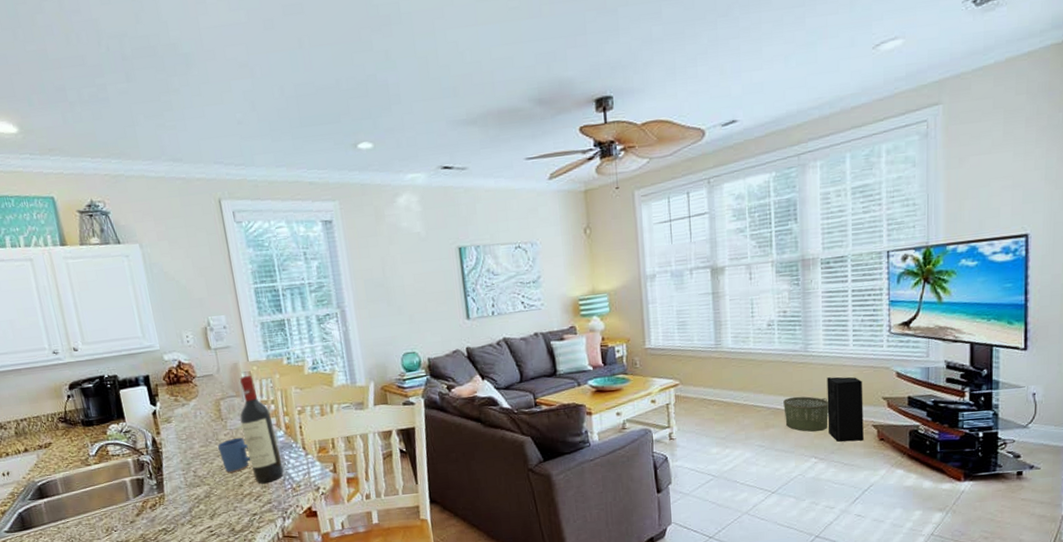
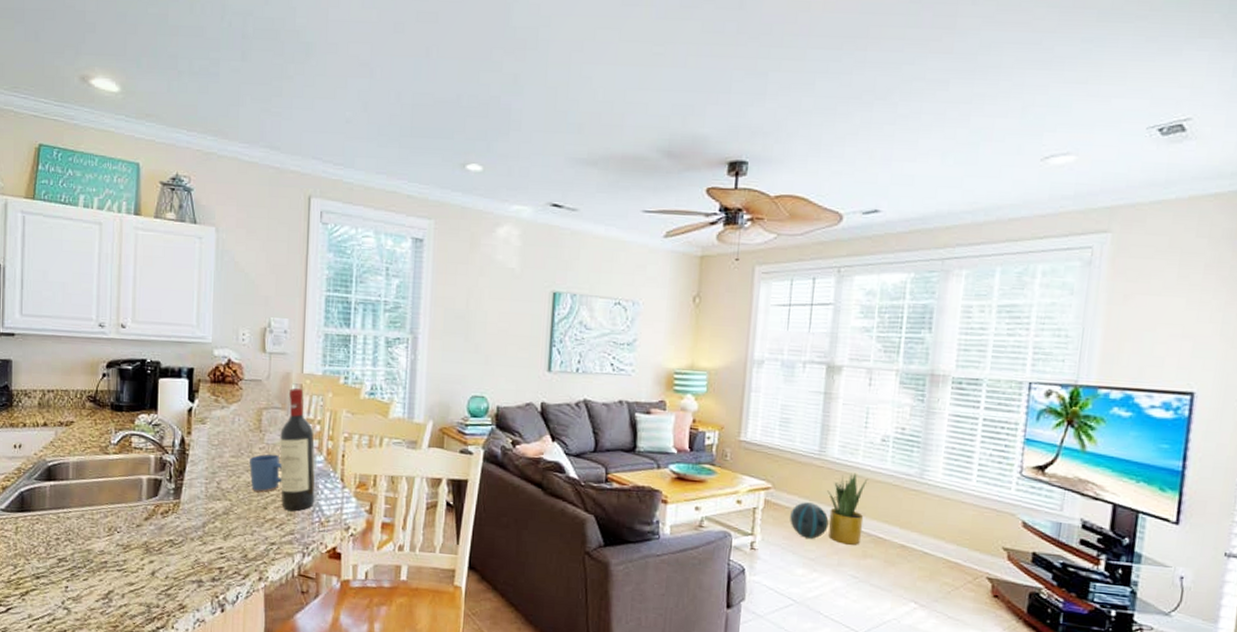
beach ball: none [699,390,733,421] -> present [790,502,829,539]
planter: none [728,358,762,420] -> present [827,473,868,545]
basket: present [783,396,829,432] -> none [886,527,939,573]
speaker: present [827,376,864,442] -> none [935,512,982,593]

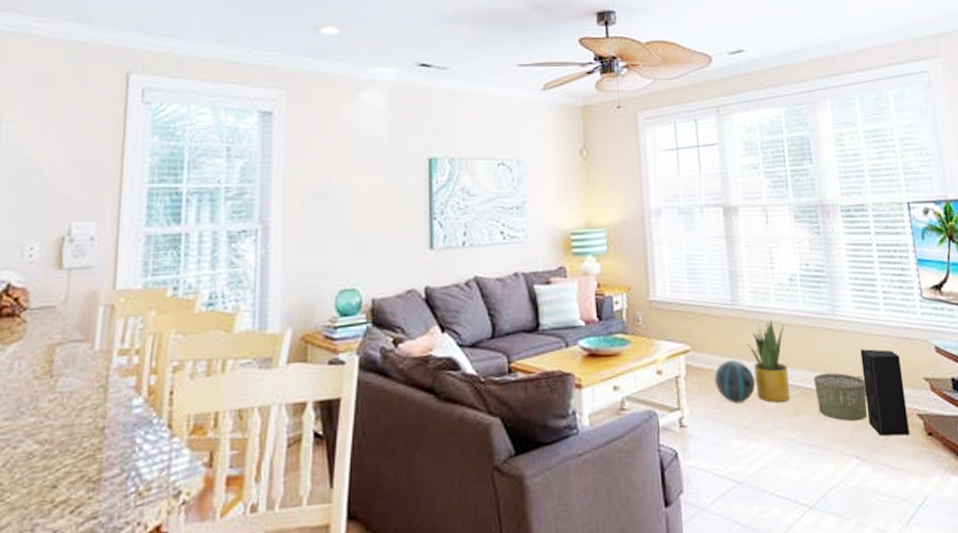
mug: present [249,454,282,492] -> none [32,405,82,464]
wine bottle: present [280,388,316,511] -> none [79,309,131,485]
basket: none [886,527,939,573] -> present [814,372,868,421]
speaker: none [935,512,982,593] -> present [860,349,910,436]

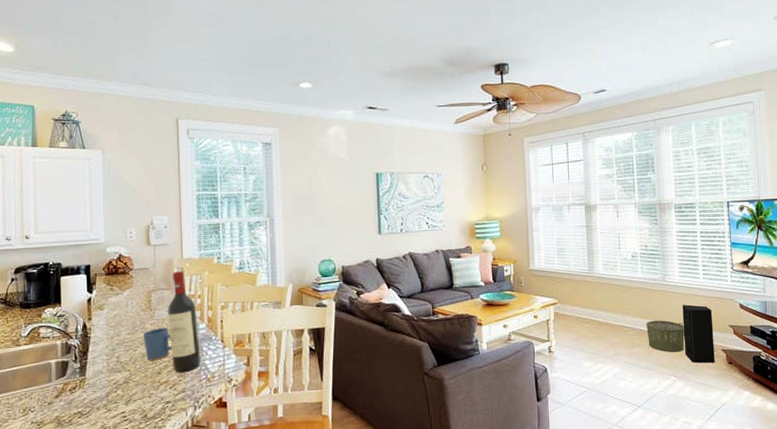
mug: none [32,405,82,464] -> present [142,327,172,360]
wine bottle: none [79,309,131,485] -> present [167,270,201,373]
beach ball: present [714,360,756,403] -> none [574,310,603,338]
planter: present [747,319,790,403] -> none [599,283,629,339]

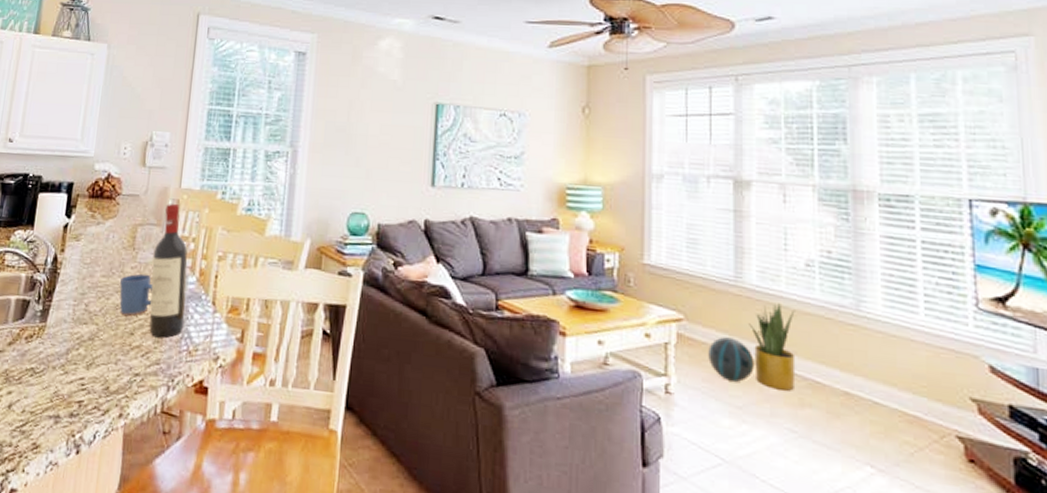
beach ball: none [574,310,603,338] -> present [708,337,754,382]
planter: none [599,283,629,339] -> present [749,303,796,391]
basket: present [646,320,685,352] -> none [825,369,891,428]
speaker: present [682,305,715,363] -> none [888,352,944,456]

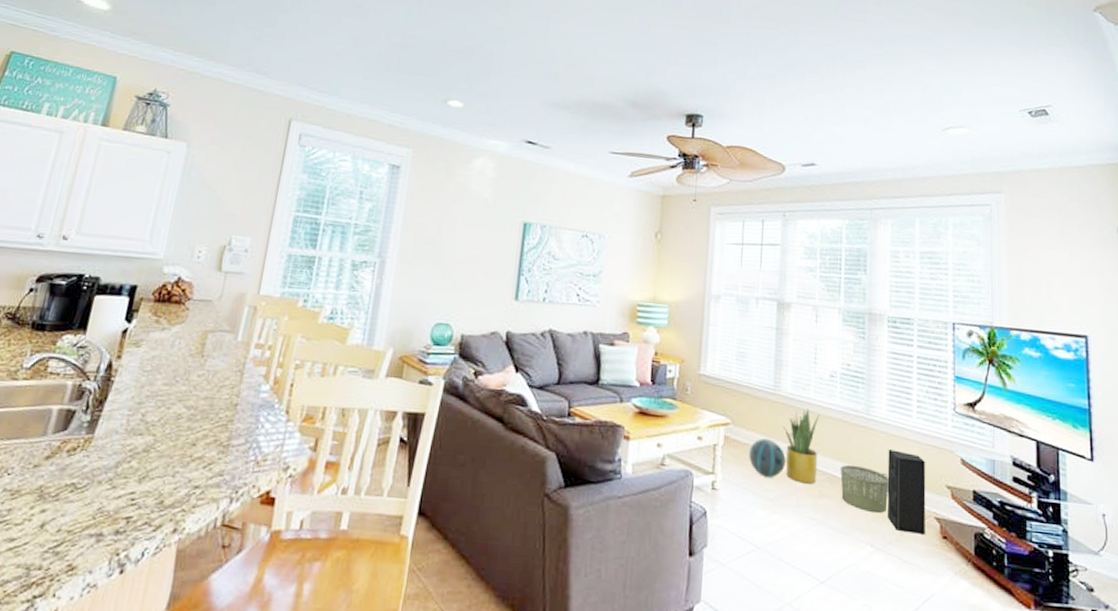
mug: present [119,274,153,316] -> none [181,382,221,426]
wine bottle: present [149,203,188,338] -> none [214,310,263,448]
basket: none [825,369,891,428] -> present [840,464,889,513]
speaker: none [888,352,944,456] -> present [887,449,926,535]

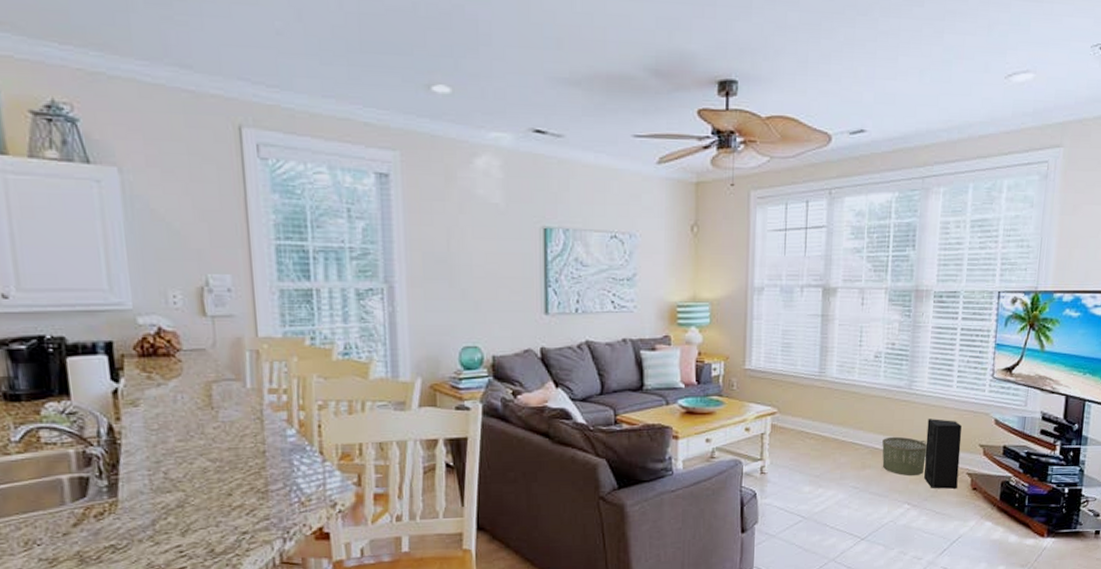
beach ball: present [749,438,786,478] -> none [795,423,831,457]
planter: present [783,409,820,484] -> none [828,390,864,458]

